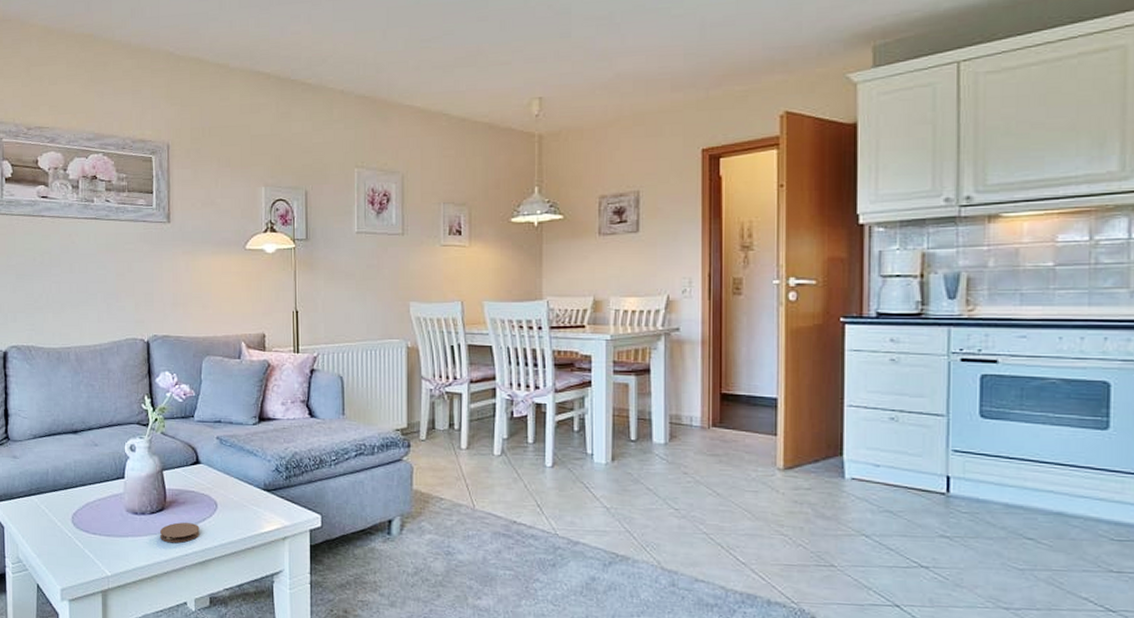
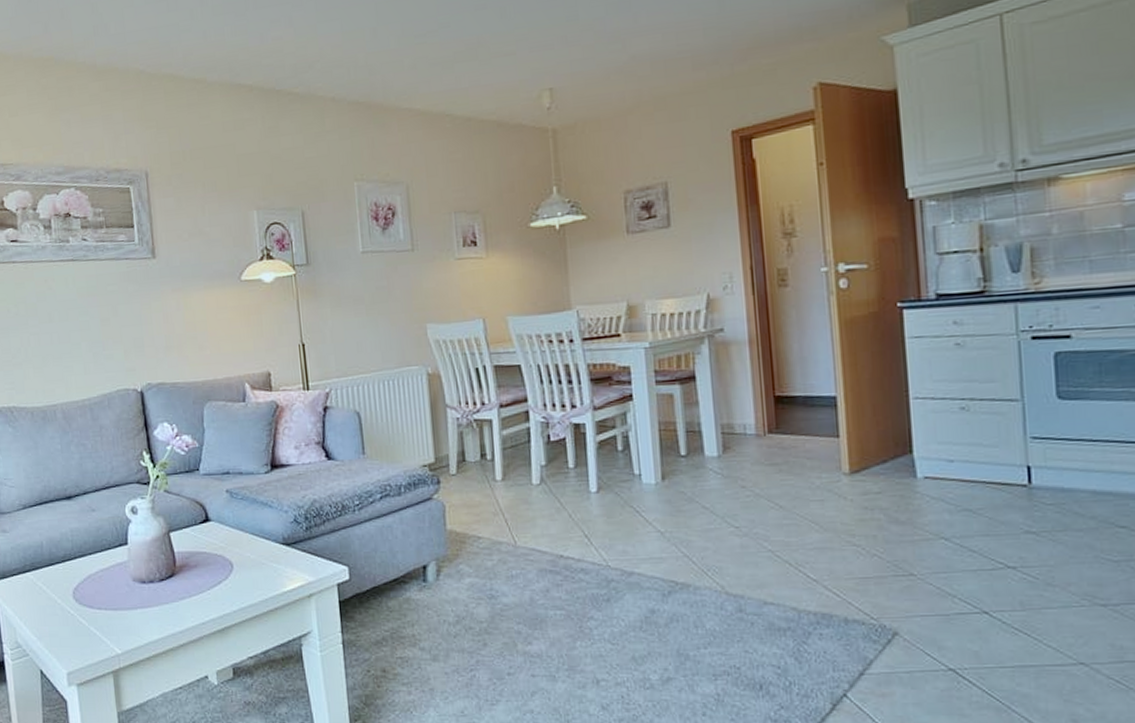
coaster: present [159,522,200,544] -> none [171,588,216,612]

